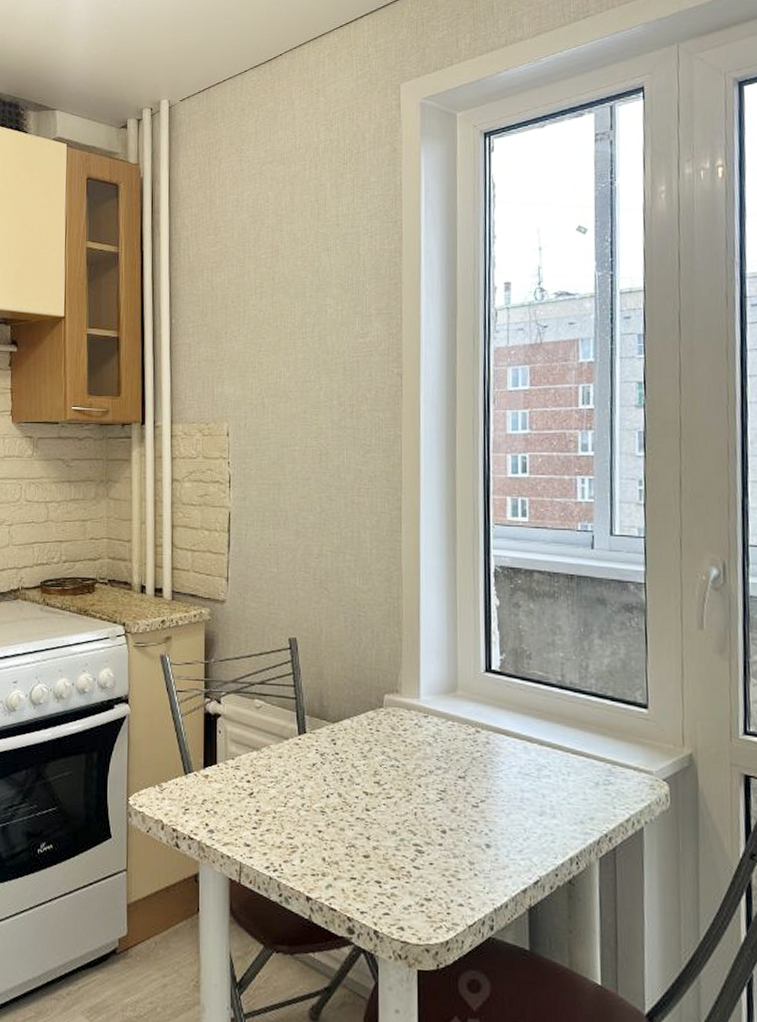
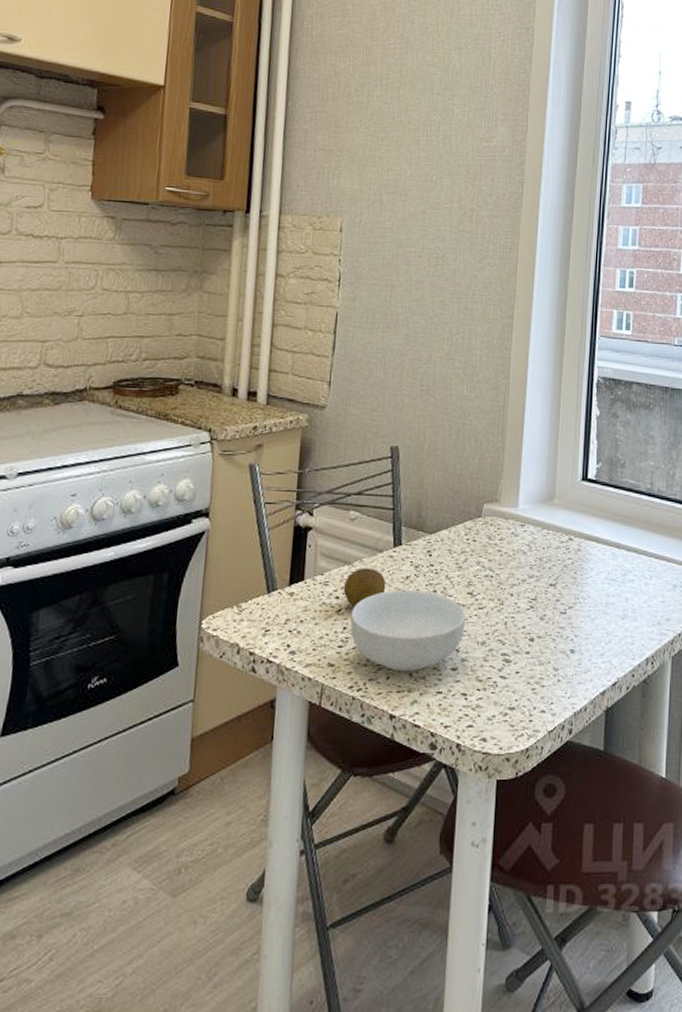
fruit: none [253,754,294,791] -> present [343,567,386,607]
cereal bowl: none [263,776,375,857] -> present [350,590,467,672]

